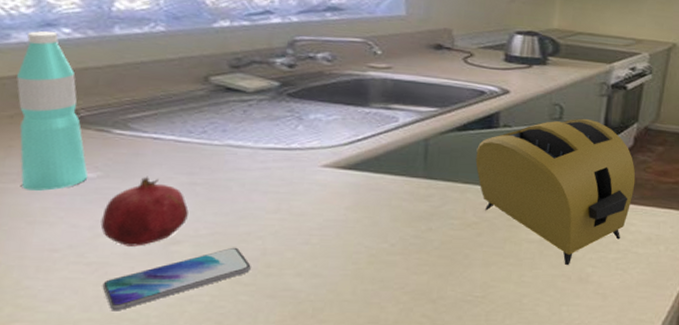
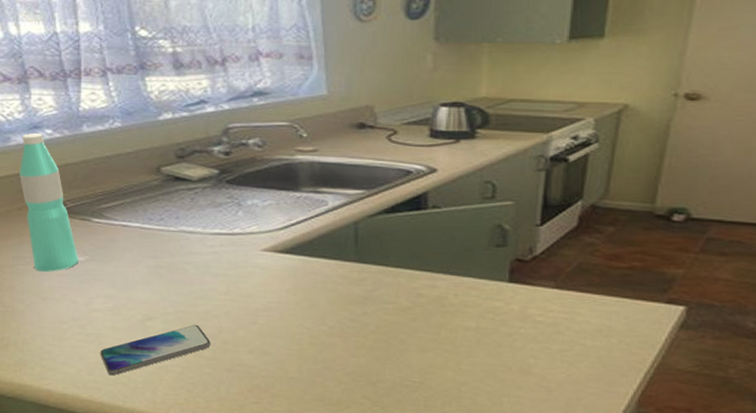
fruit: present [100,176,189,246] -> none [93,259,157,321]
toaster: present [475,119,636,266] -> none [406,197,582,356]

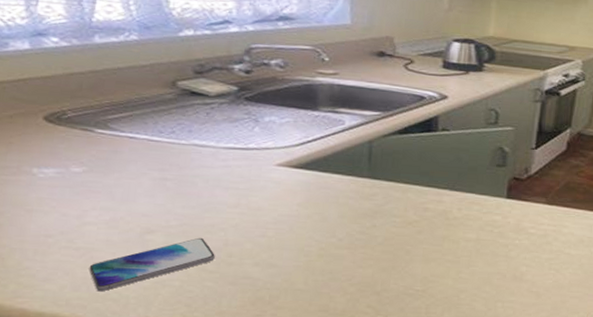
water bottle: present [19,132,79,272] -> none [14,39,76,183]

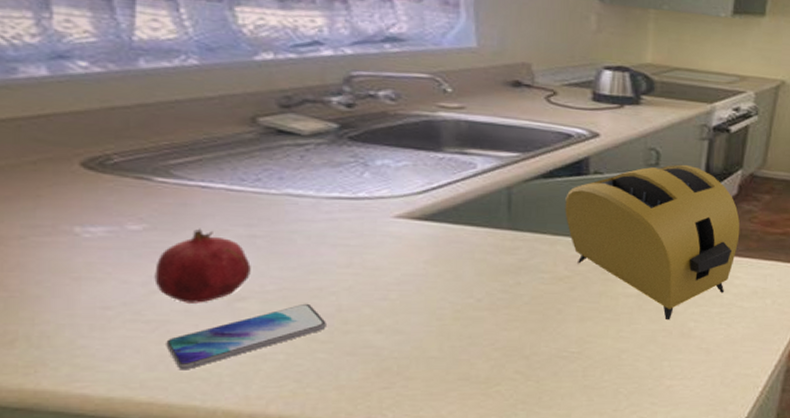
fruit: none [86,171,161,235] -> present [154,228,251,303]
toaster: none [416,123,569,264] -> present [565,165,740,321]

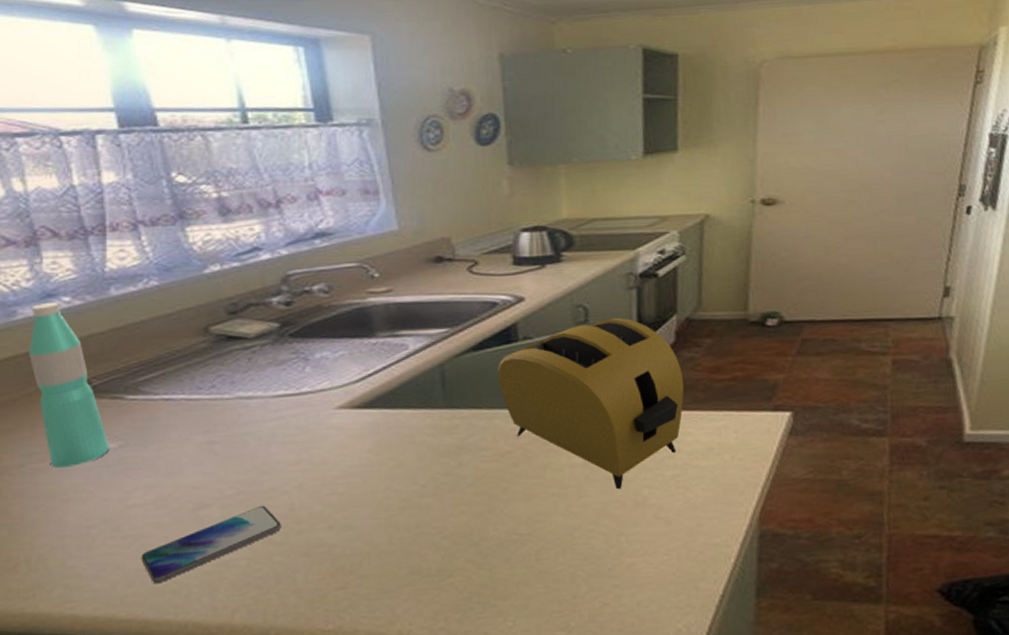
water bottle: none [33,63,133,245] -> present [29,301,110,468]
fruit: present [154,228,251,303] -> none [129,440,211,516]

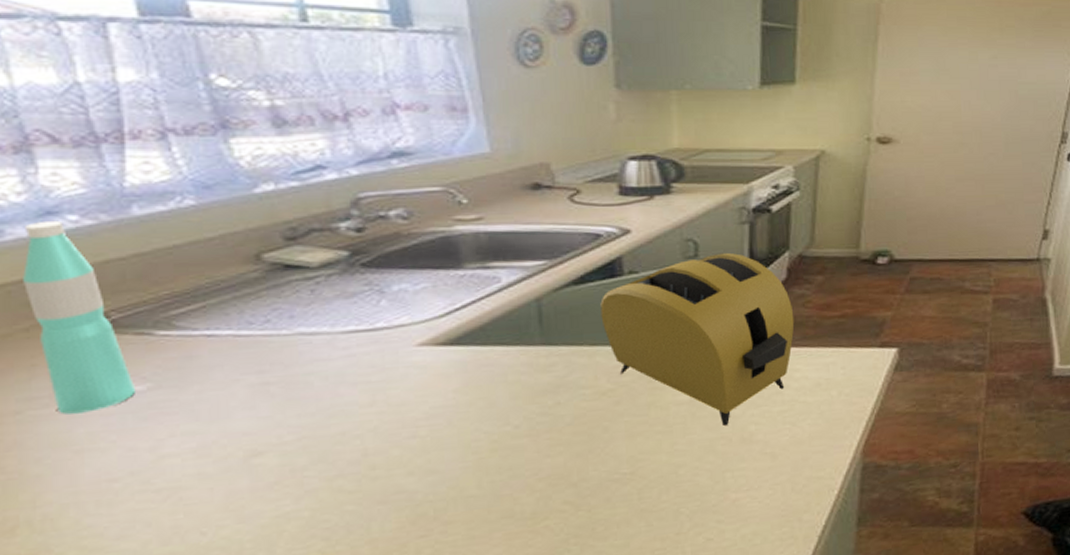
smartphone: present [141,505,281,584] -> none [179,451,353,541]

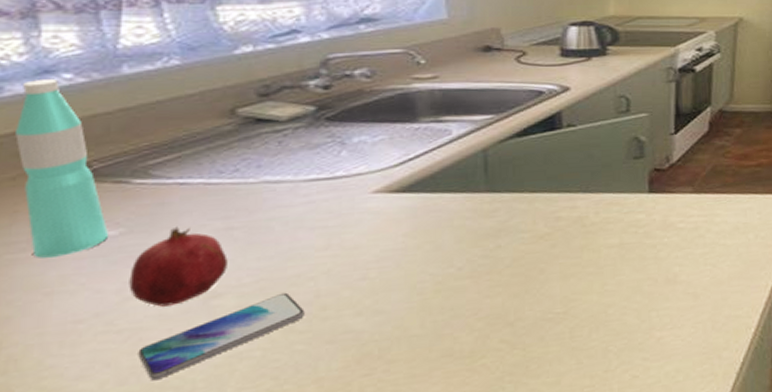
fruit: none [162,381,266,466] -> present [129,226,228,307]
smartphone: none [179,451,353,541] -> present [138,292,305,381]
toaster: present [600,253,795,427] -> none [541,108,715,268]

